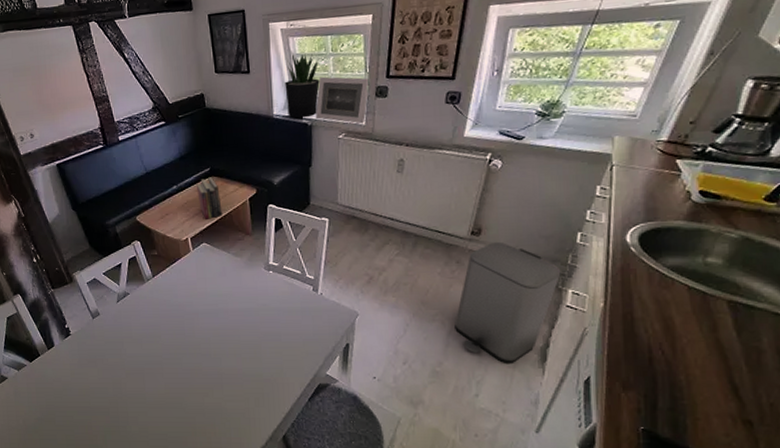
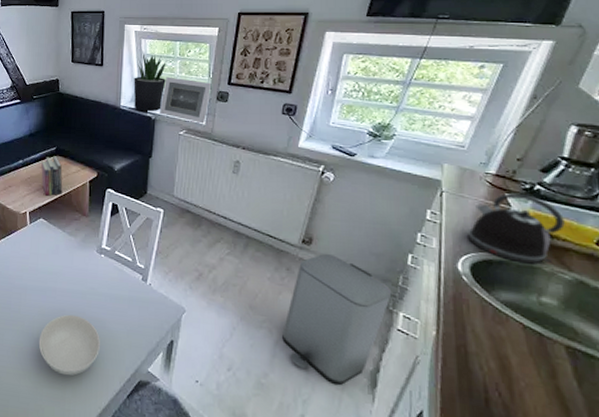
bowl: none [216,332,278,389] -> present [38,314,100,376]
kettle: none [637,157,734,228] -> present [468,192,565,265]

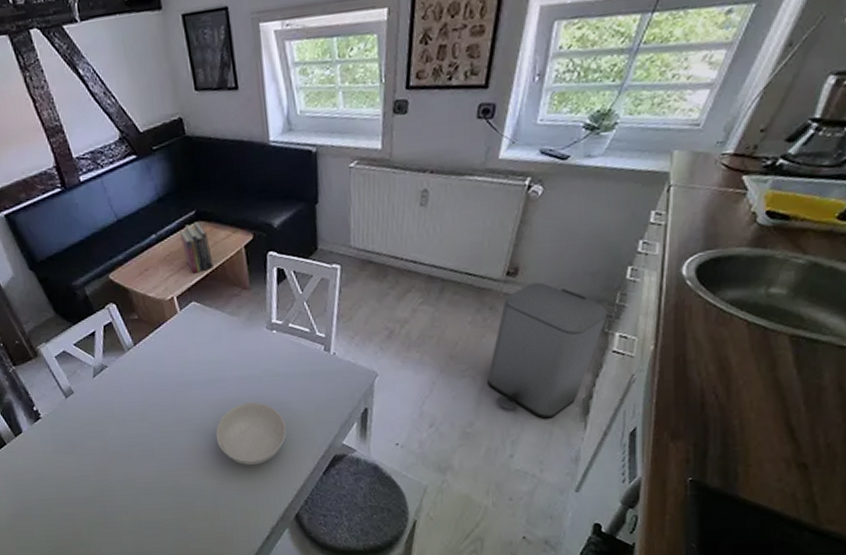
planter: present [133,50,166,112] -> none [282,58,325,145]
picture frame: present [159,77,213,124] -> none [320,89,387,149]
kettle: present [468,192,565,265] -> none [696,172,806,255]

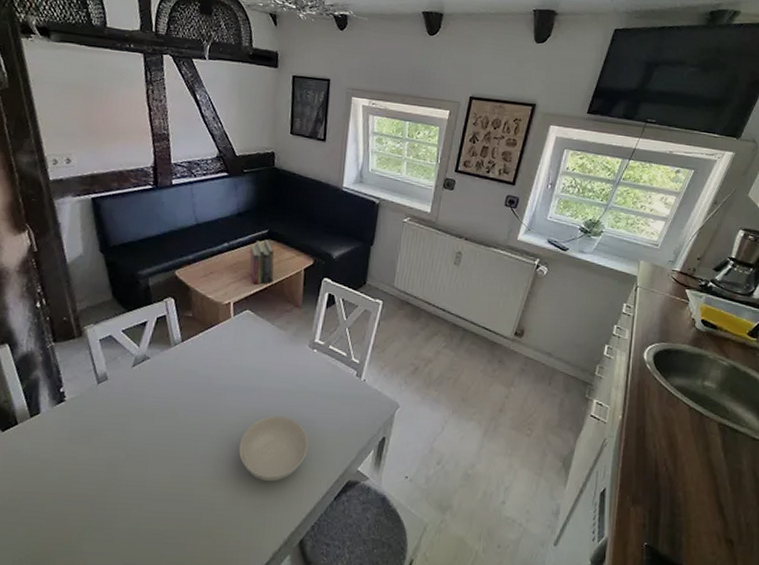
pedal bin: present [487,282,608,420] -> none [490,345,589,471]

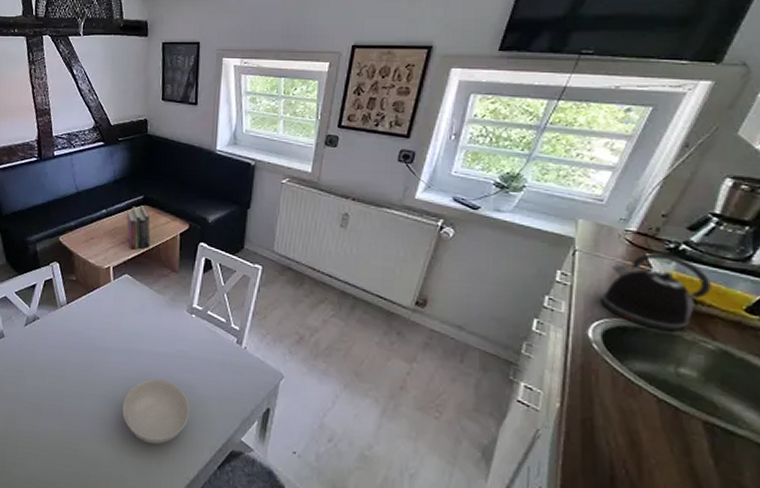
kettle: none [654,288,727,353] -> present [601,252,711,332]

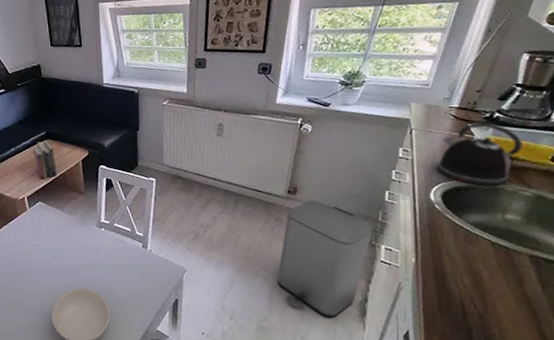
pedal bin: none [390,316,513,460] -> present [277,200,374,319]

